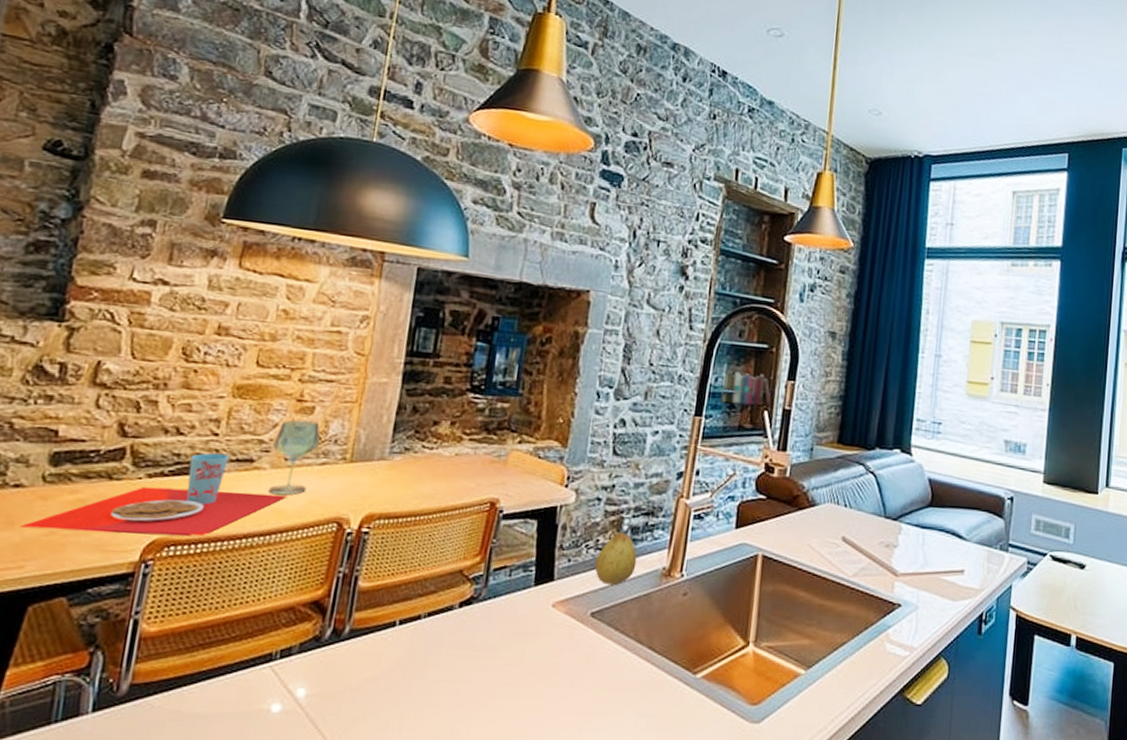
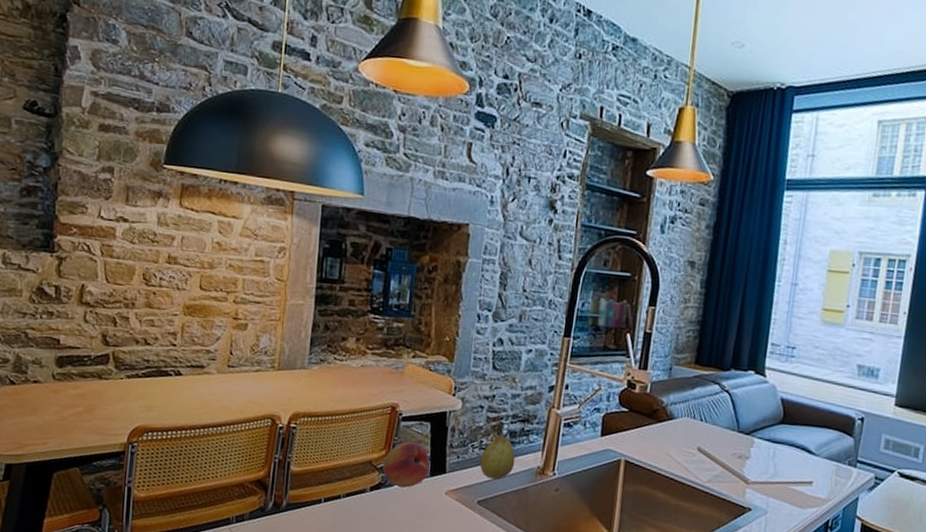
place setting: present [19,453,287,536] -> none [41,360,231,426]
wine glass: present [269,420,321,495] -> none [217,334,254,396]
fruit: none [475,543,536,601] -> present [382,441,431,488]

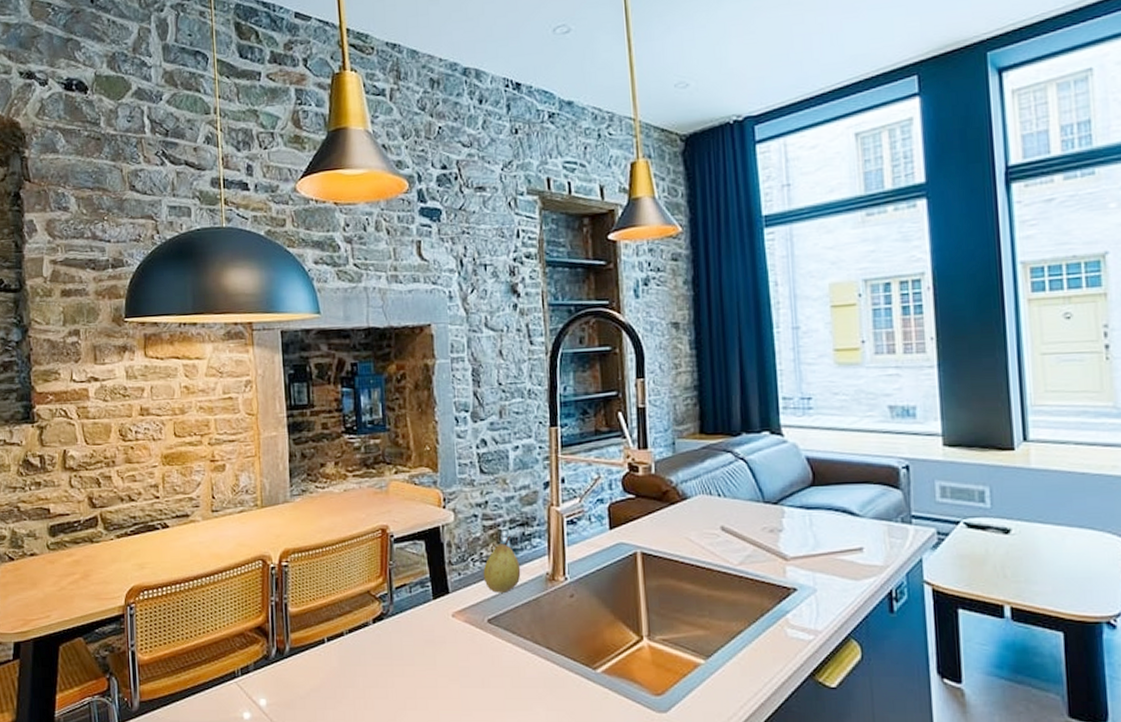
fruit: present [382,441,431,488] -> none [382,564,432,615]
books: present [587,296,634,330] -> none [572,377,624,410]

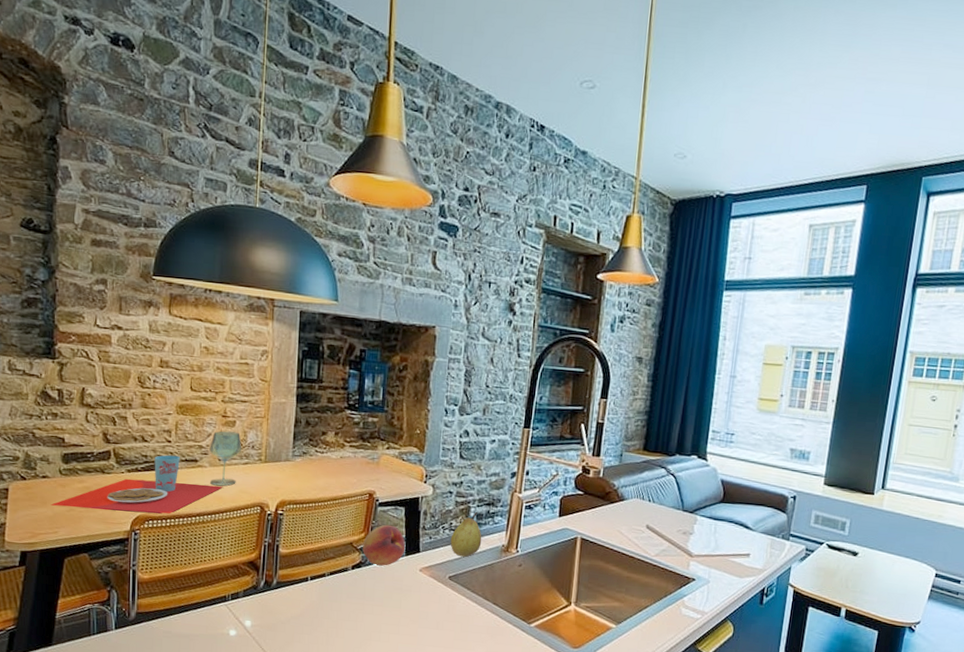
place setting: none [40,512,219,586] -> present [50,455,223,514]
wine glass: none [200,477,236,542] -> present [209,431,242,486]
fruit: none [382,564,432,615] -> present [362,524,406,566]

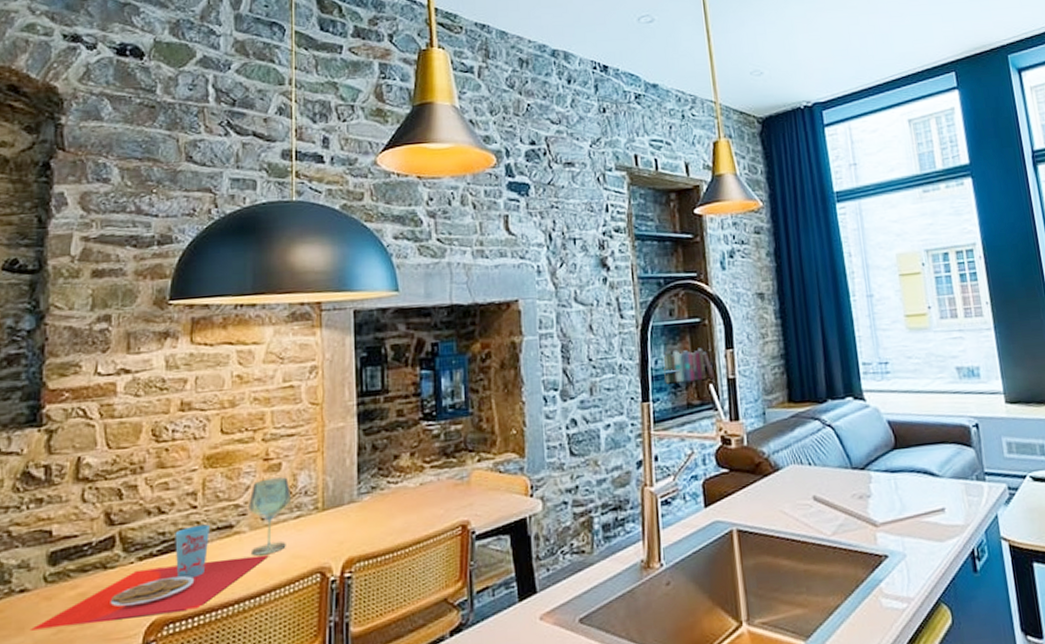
fruit: present [362,524,406,566] -> none [461,562,518,624]
fruit: present [450,511,482,557] -> none [574,521,615,588]
books: none [545,390,587,421] -> present [663,349,715,384]

